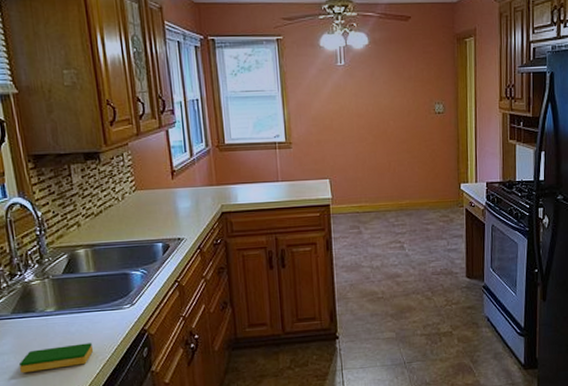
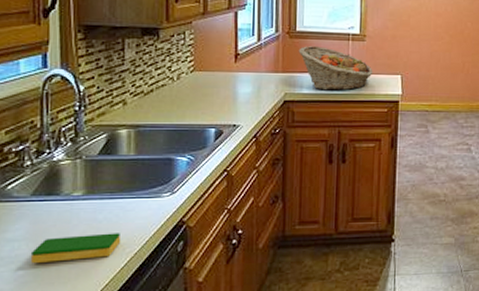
fruit basket: none [229,157,303,200] -> present [298,46,373,91]

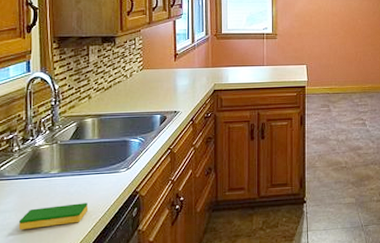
fruit basket: present [298,46,373,91] -> none [224,45,284,80]

